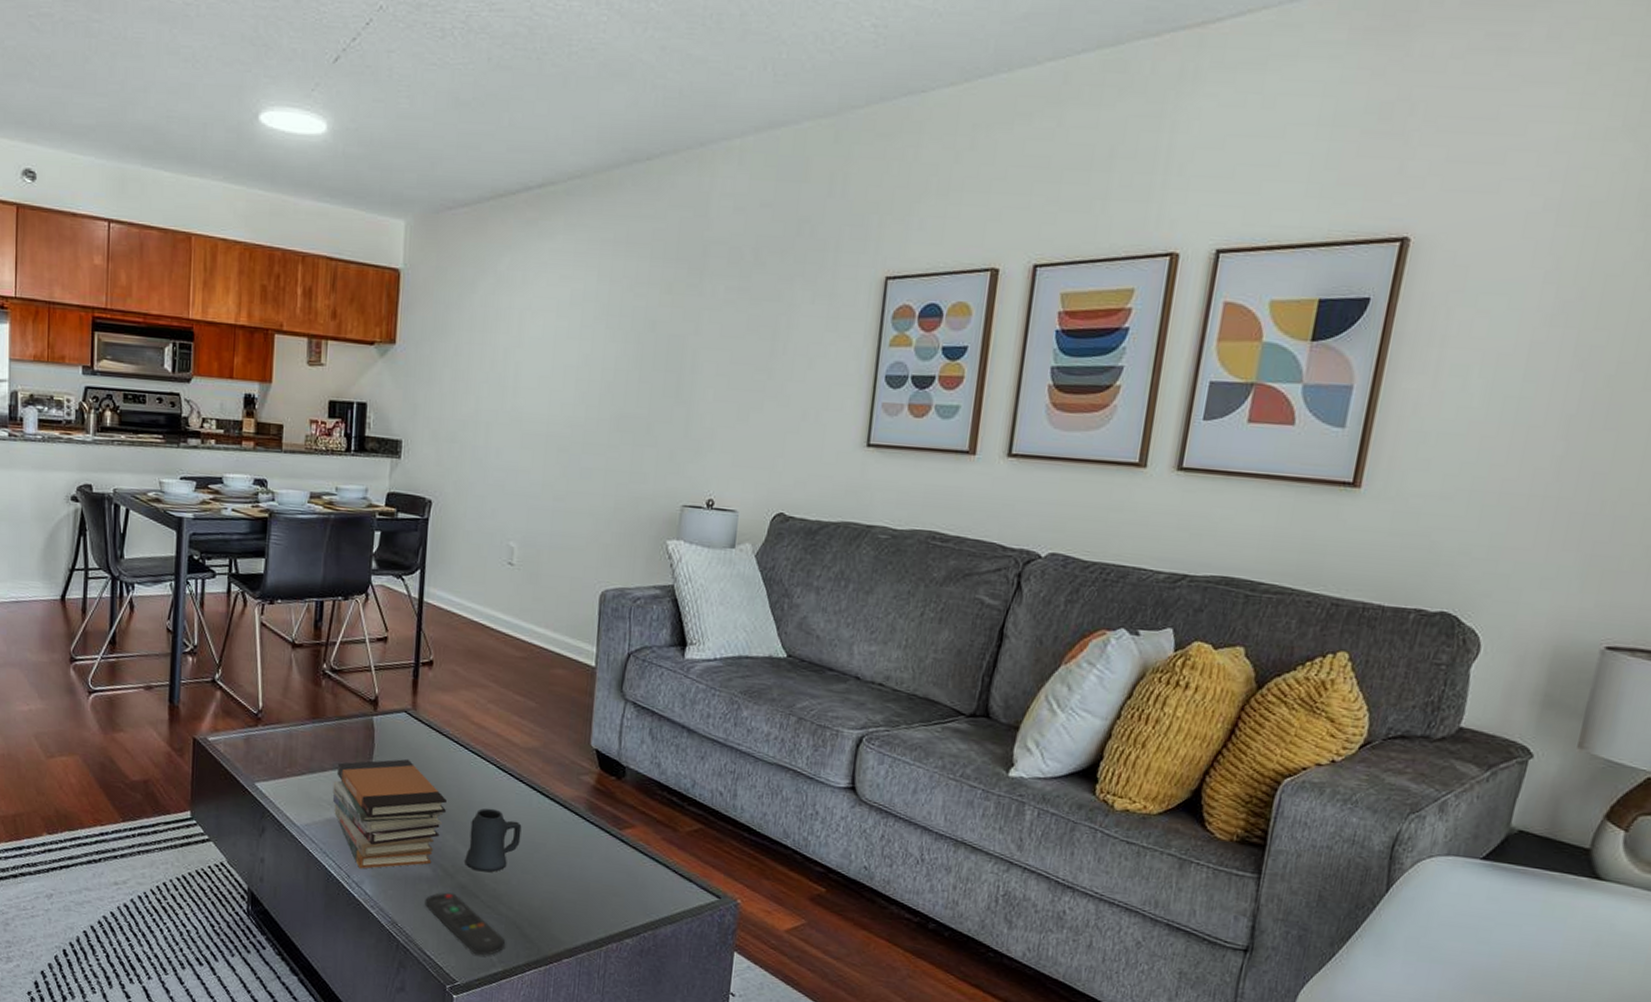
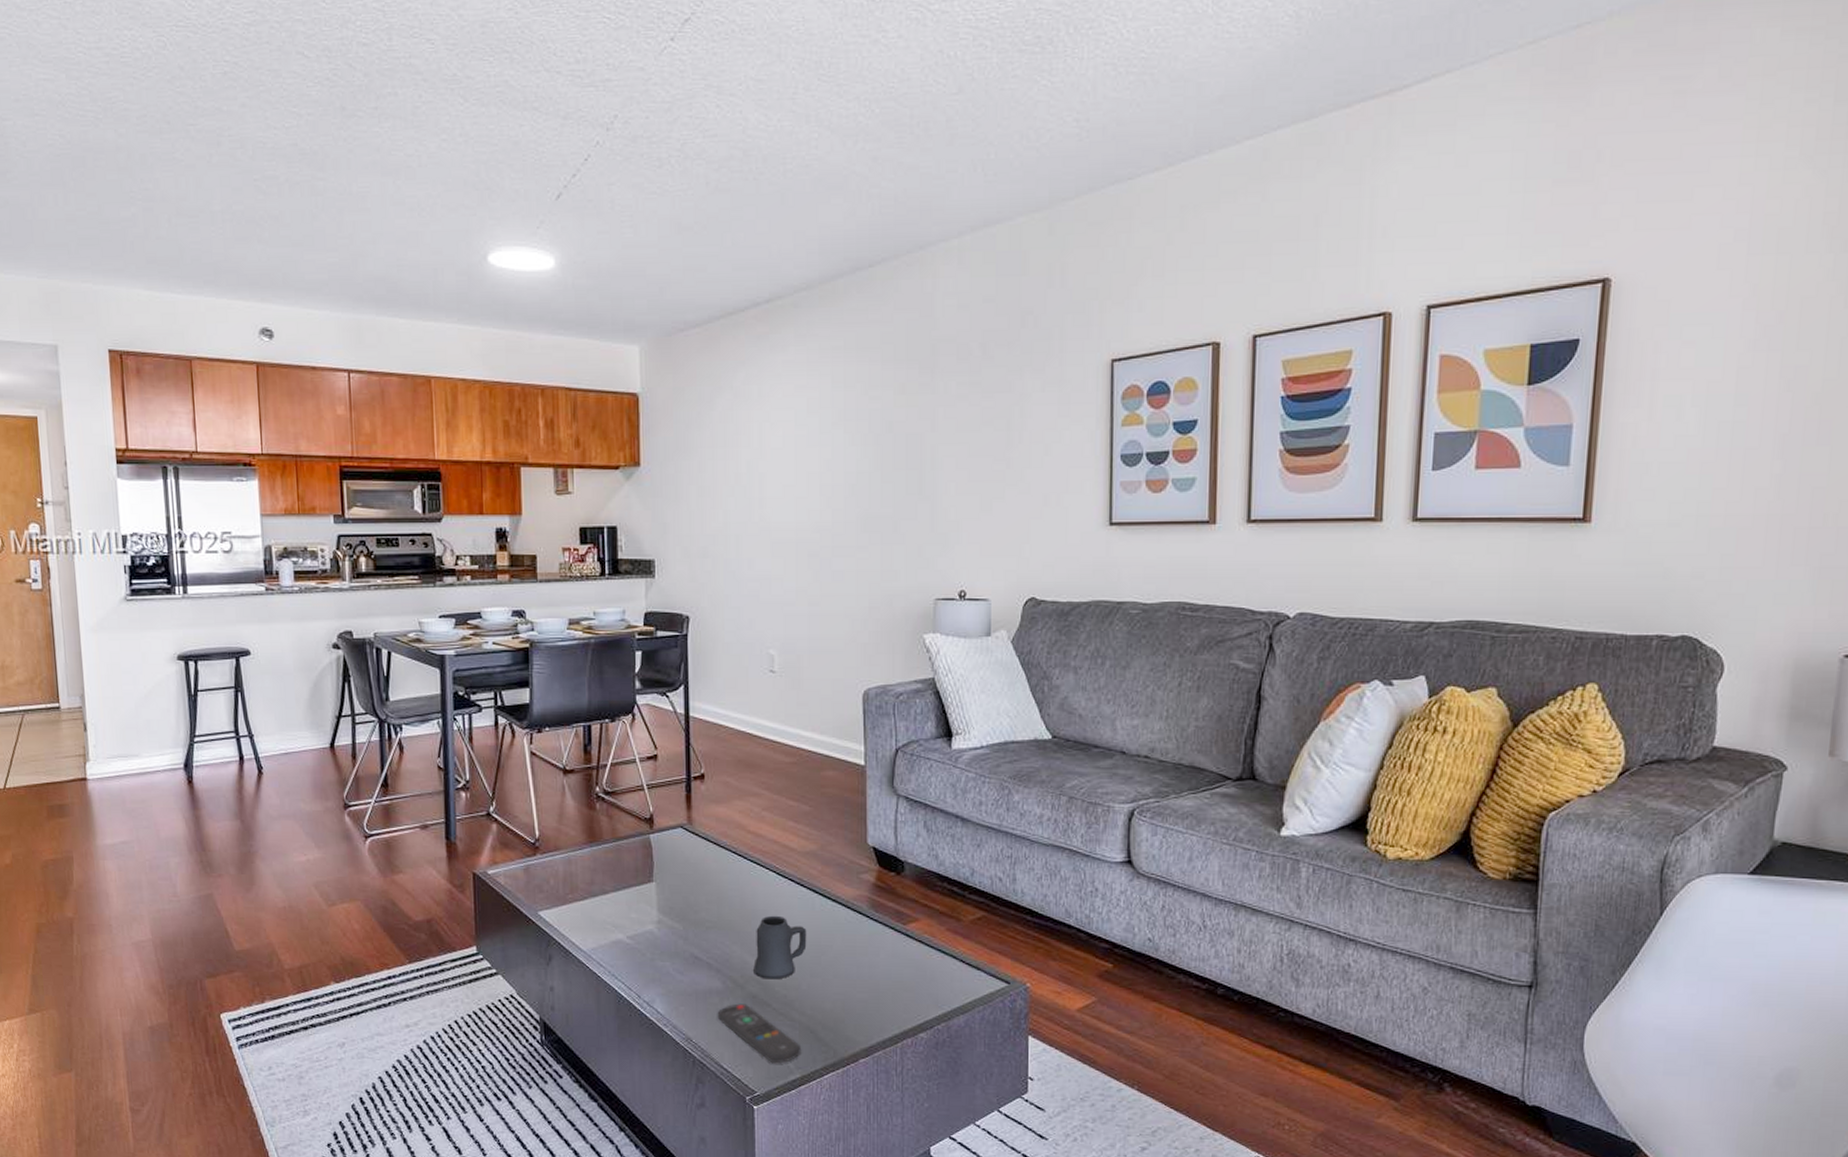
book stack: present [332,758,447,869] -> none [616,873,730,988]

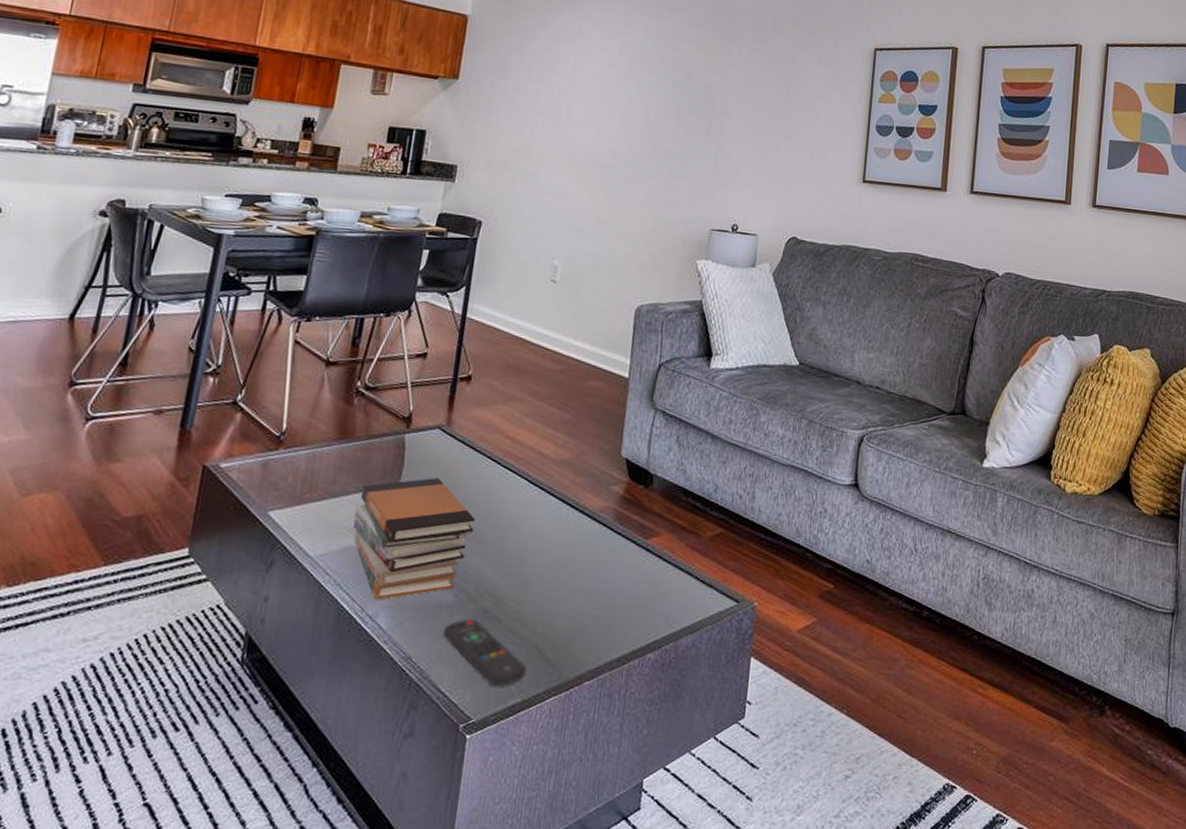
book stack: none [616,873,730,988] -> present [352,477,475,600]
mug: present [753,915,807,980] -> none [489,524,550,594]

